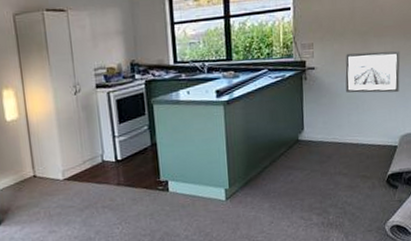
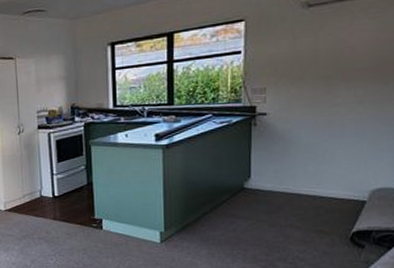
wall art: present [345,50,401,93] -> none [303,96,375,143]

